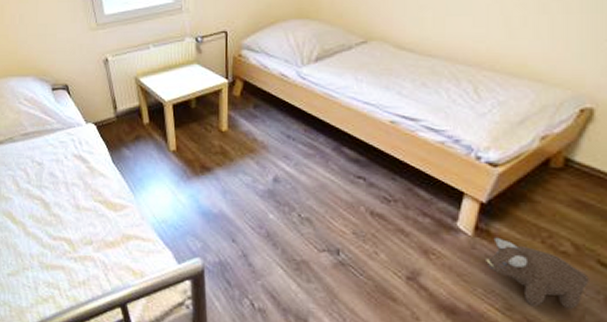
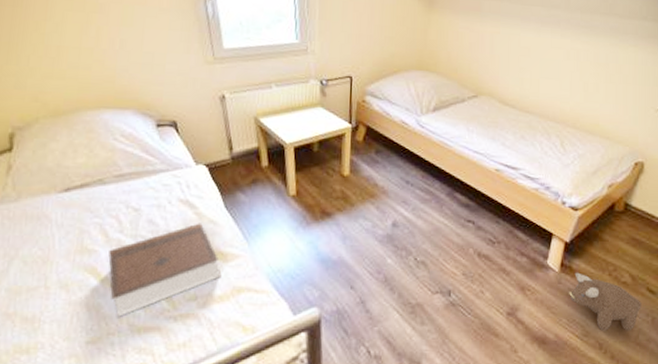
book: none [20,176,112,255] -> present [108,223,222,317]

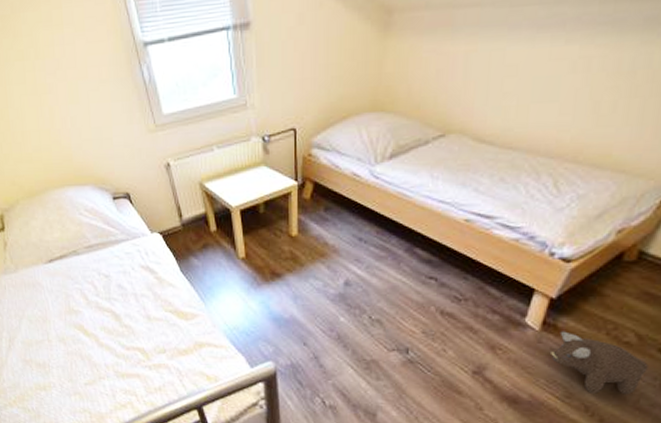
book: present [108,223,222,317] -> none [90,286,184,365]

